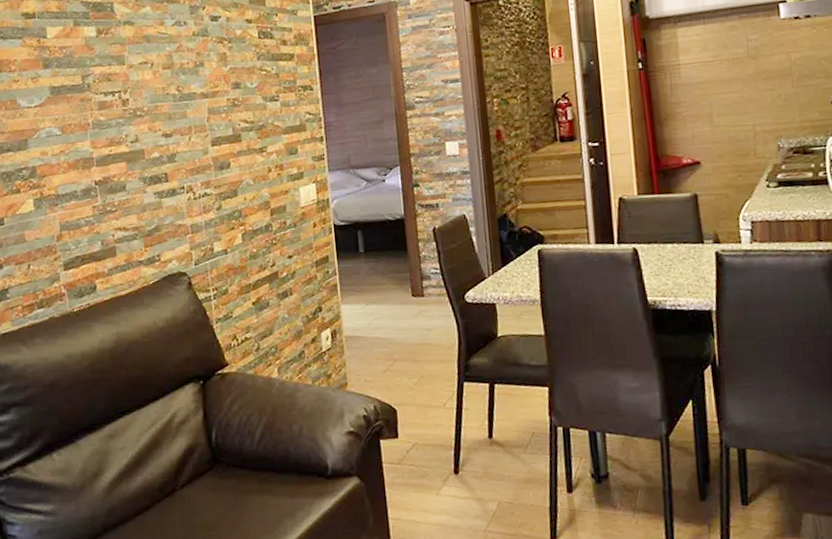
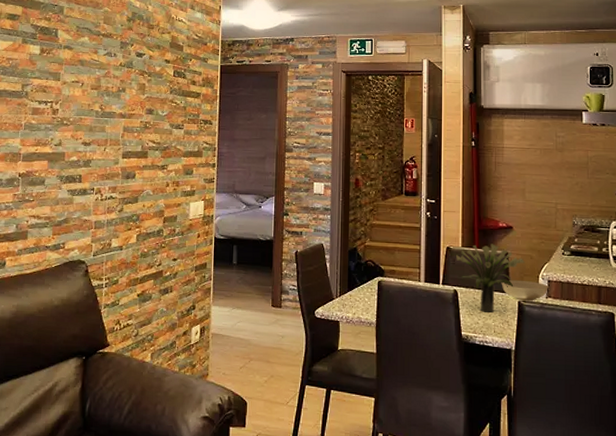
flower arrangement: none [632,186,719,271] -> present [456,244,525,314]
bowl: none [691,225,753,251] -> present [501,280,548,301]

